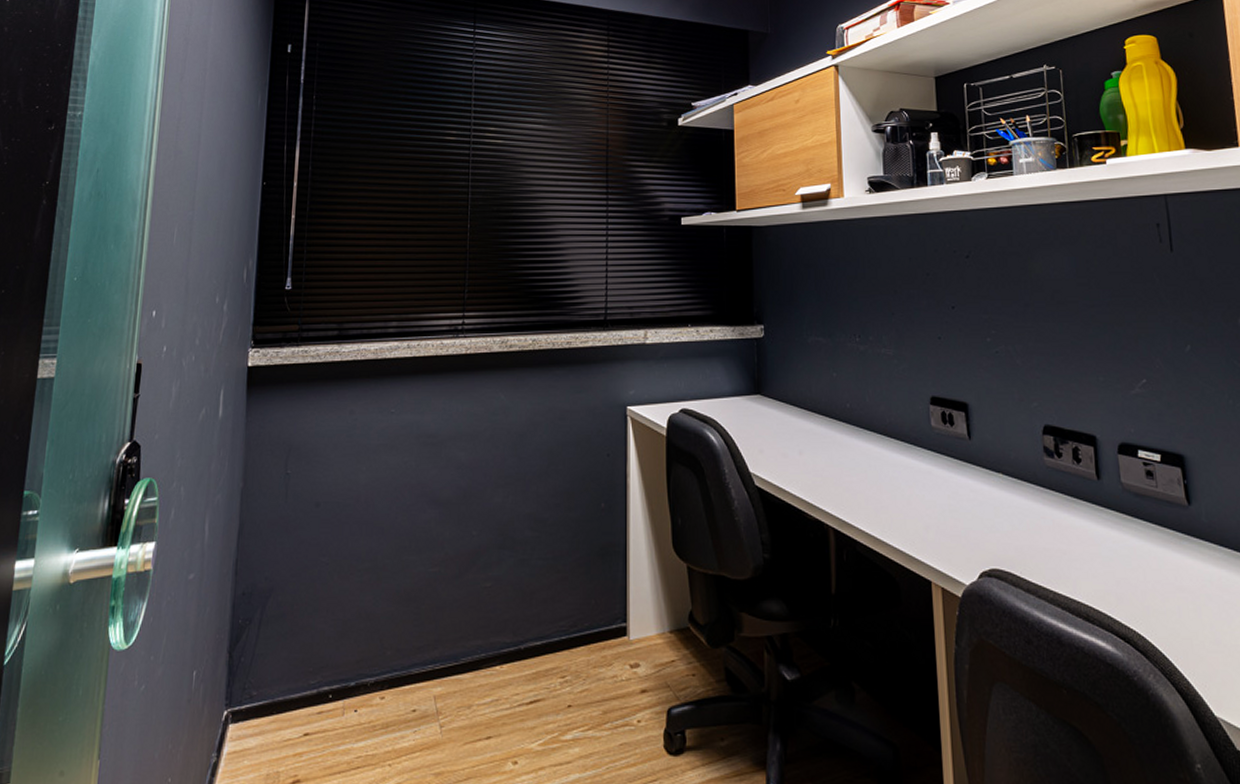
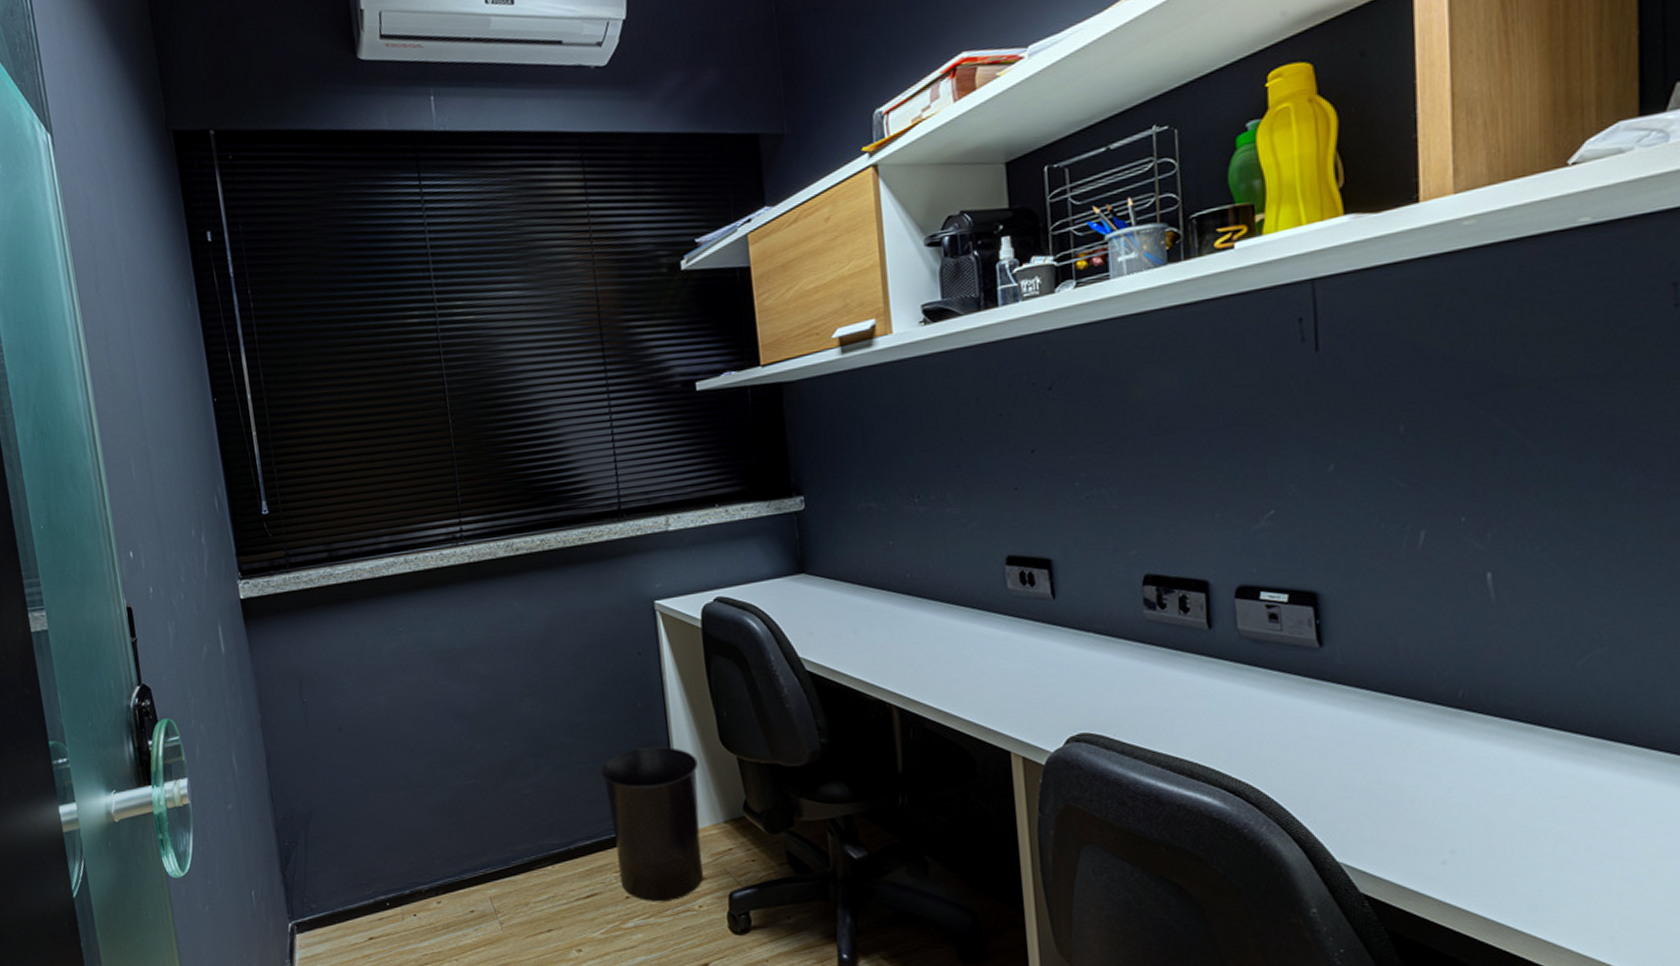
waste bin: none [559,549,650,712] -> present [600,746,703,901]

